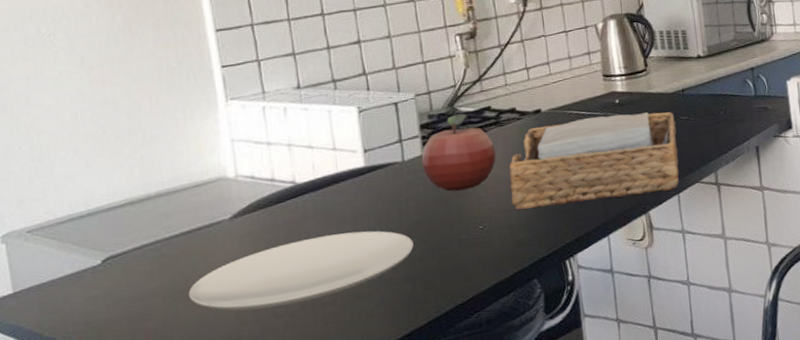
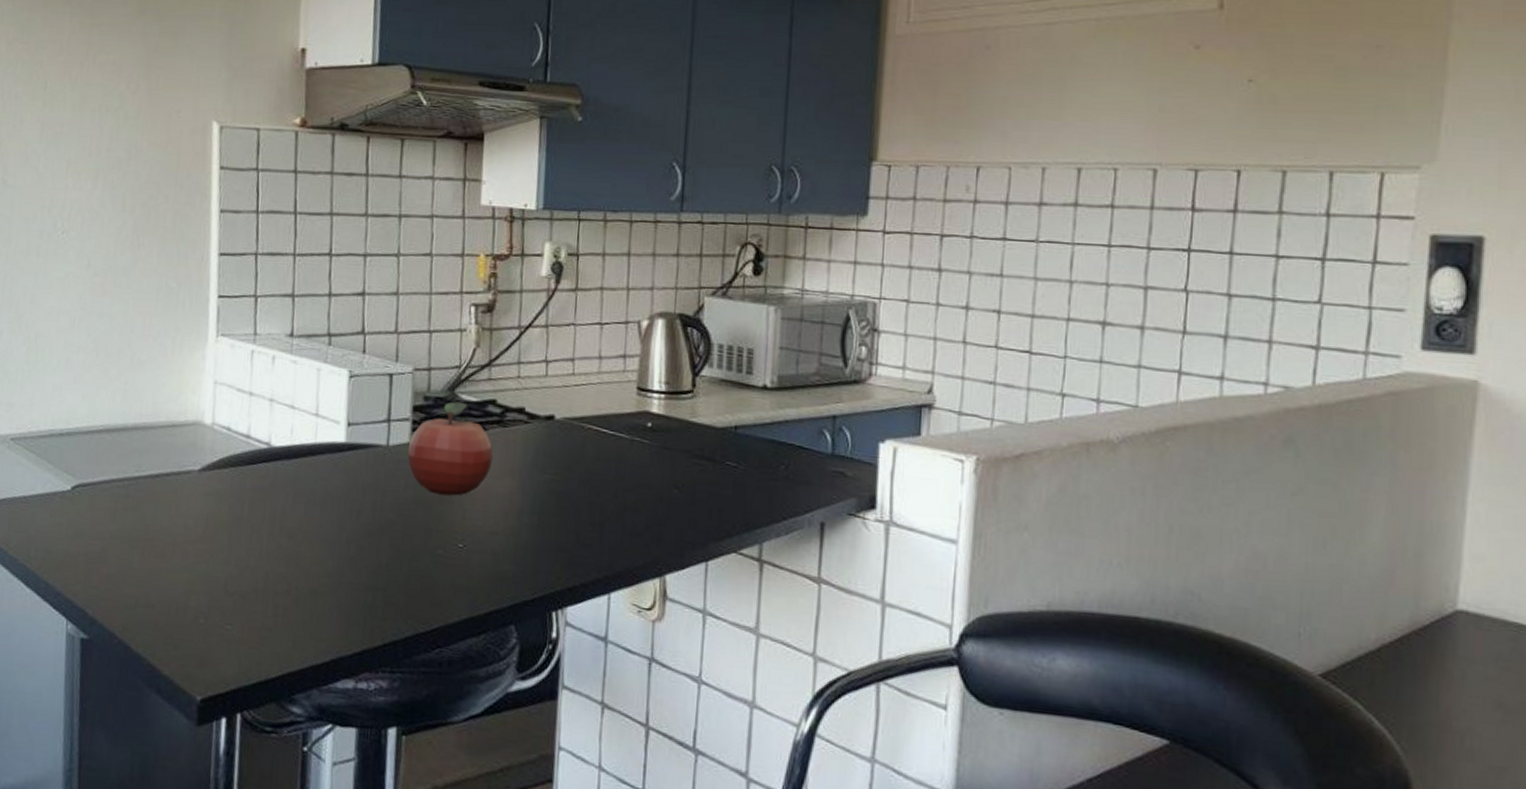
plate: present [188,230,414,311] -> none [145,512,383,584]
napkin holder: present [509,112,679,210] -> none [501,436,720,555]

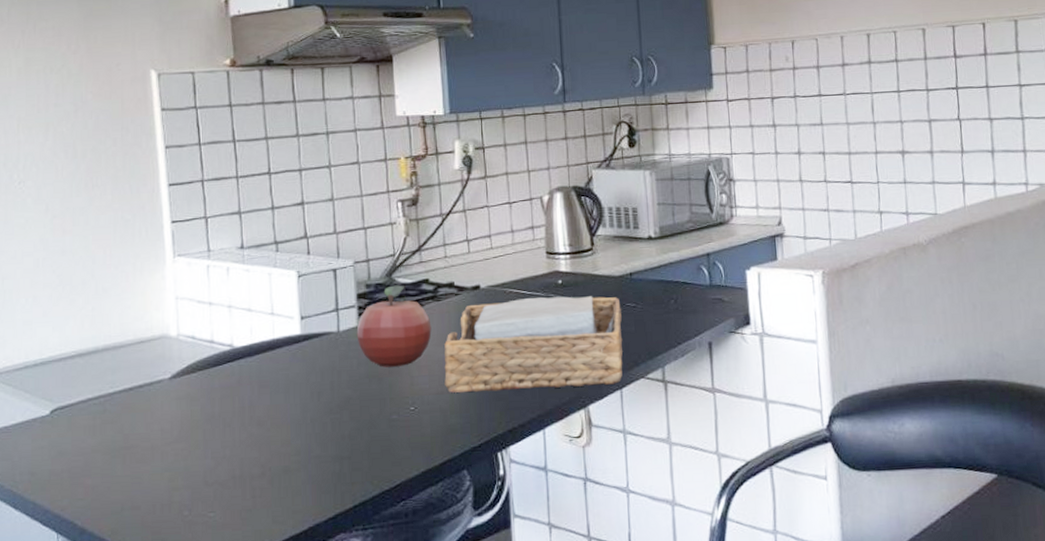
napkin holder: none [501,436,720,555] -> present [444,296,623,393]

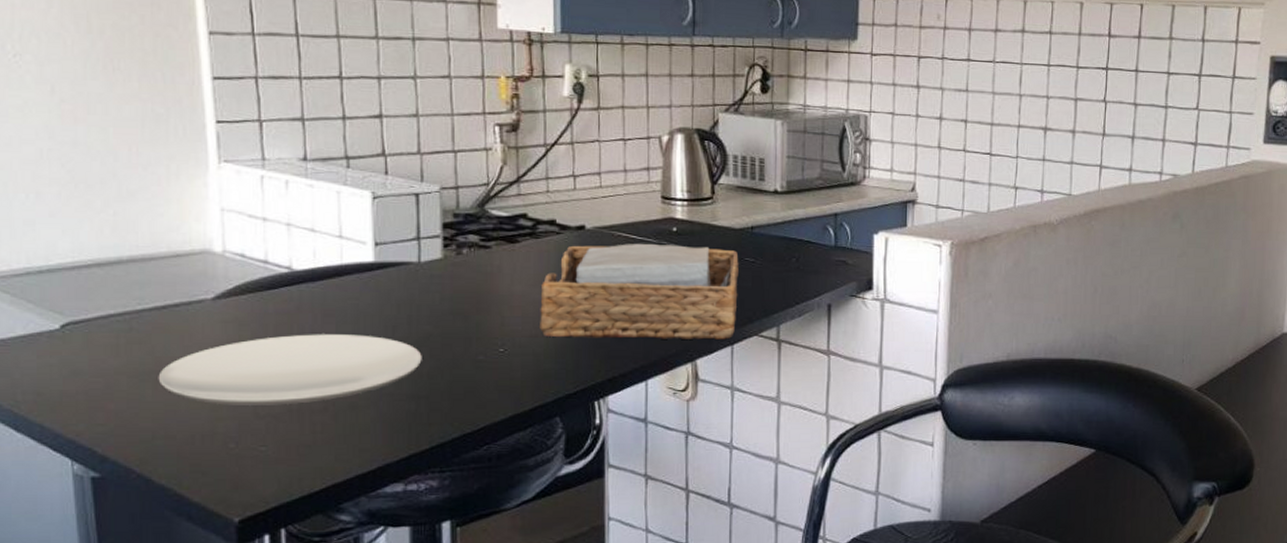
plate: none [126,402,344,475] -> present [158,334,422,405]
fruit: present [356,285,432,367] -> none [440,217,528,305]

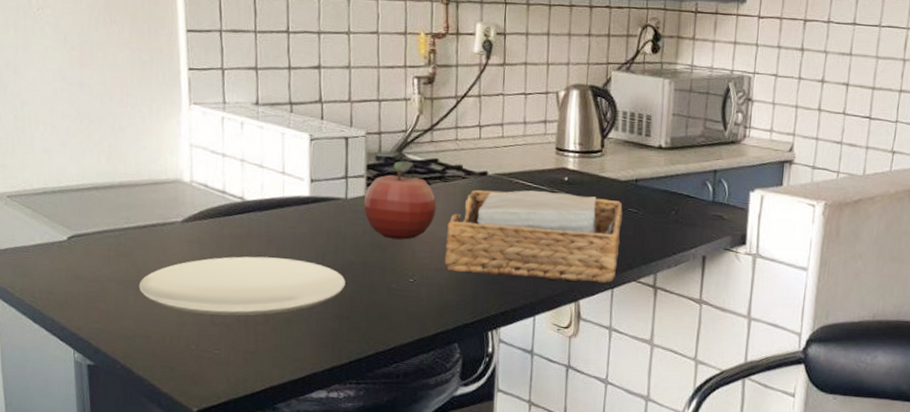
fruit: none [440,217,528,305] -> present [363,161,437,240]

